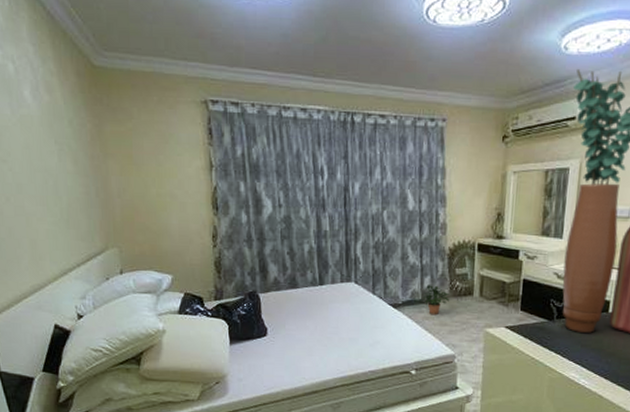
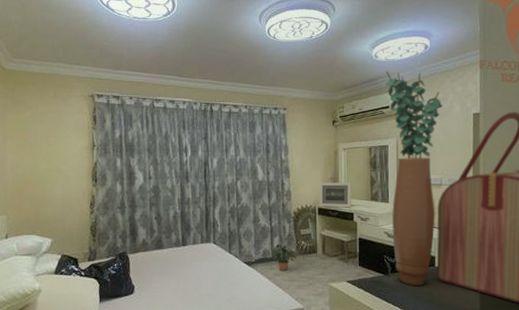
picture frame: none [479,212,520,244] -> present [319,181,351,208]

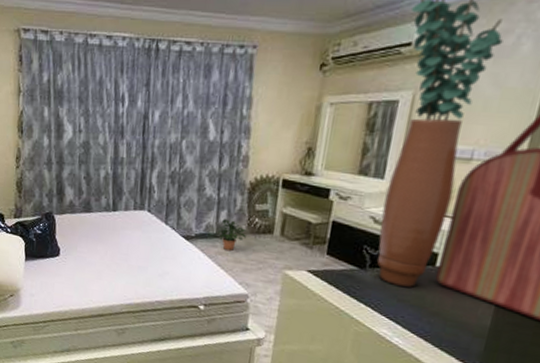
picture frame: present [319,181,351,208] -> none [284,146,334,182]

